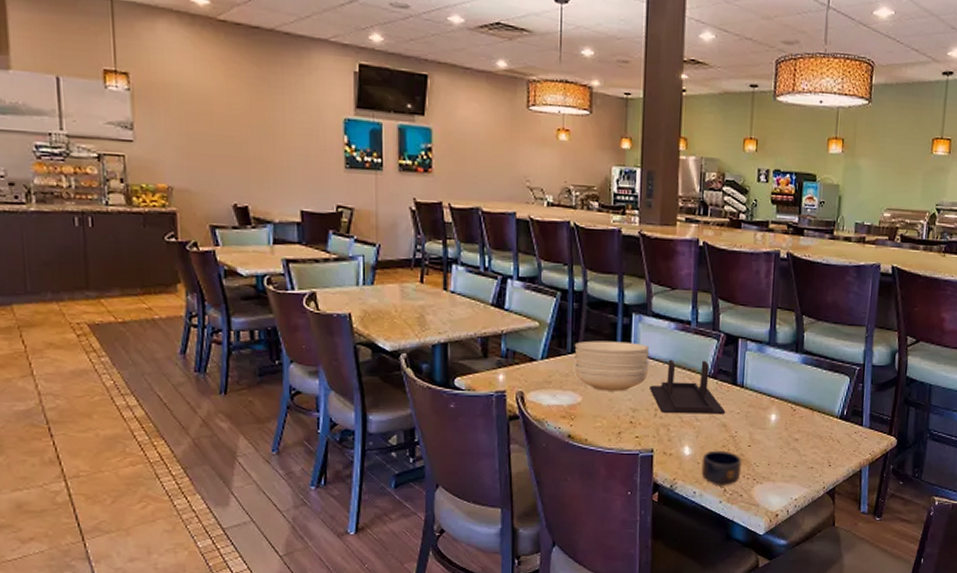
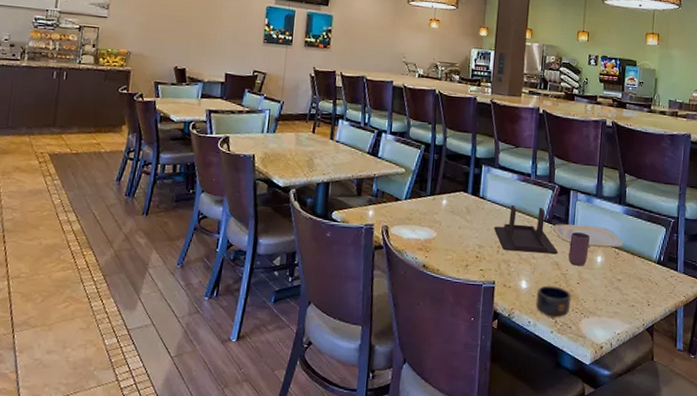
bowl: present [573,340,650,392] -> none [431,186,496,230]
plate: none [719,378,802,404] -> present [553,224,624,248]
cup: none [738,388,762,426] -> present [568,232,590,266]

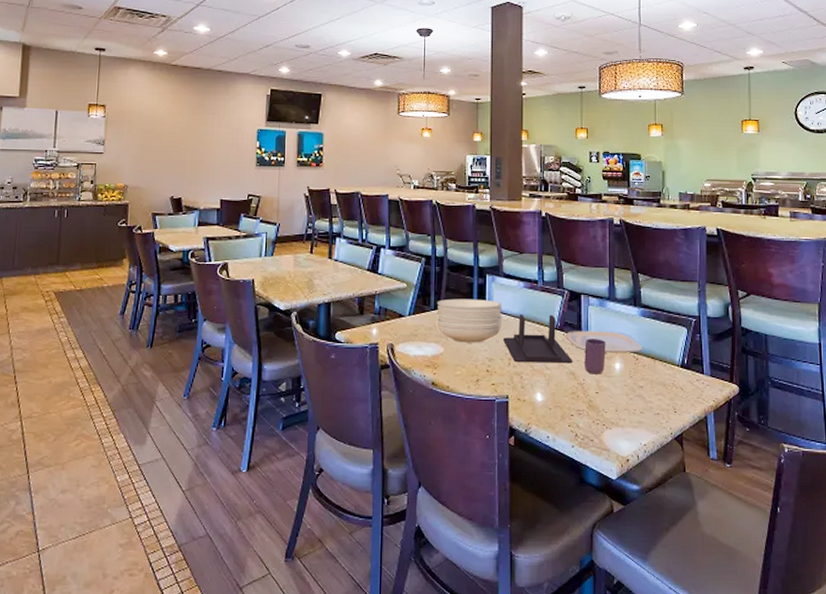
bowl: none [431,186,496,230] -> present [436,298,503,343]
mug: present [535,285,572,318] -> none [553,397,591,430]

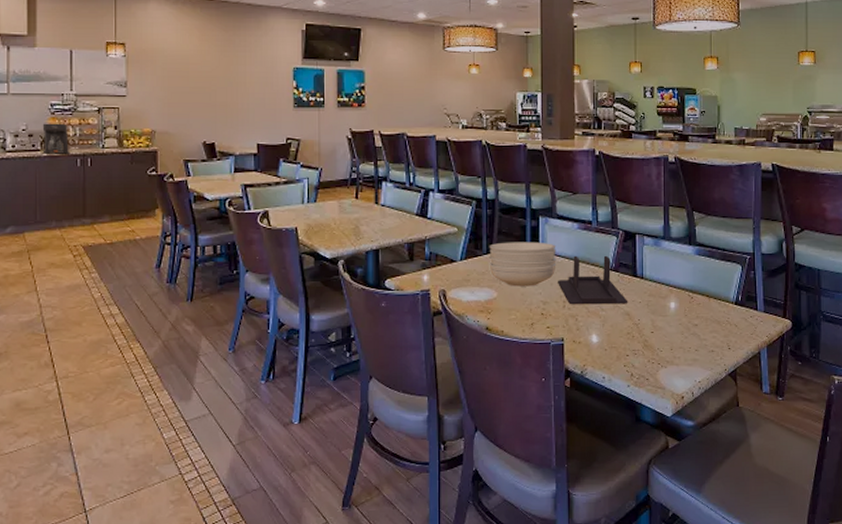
coffee maker: none [24,177,49,207] -> present [42,123,69,155]
plate: present [566,330,643,353] -> none [621,270,698,292]
cup: present [584,339,606,374] -> none [640,279,661,314]

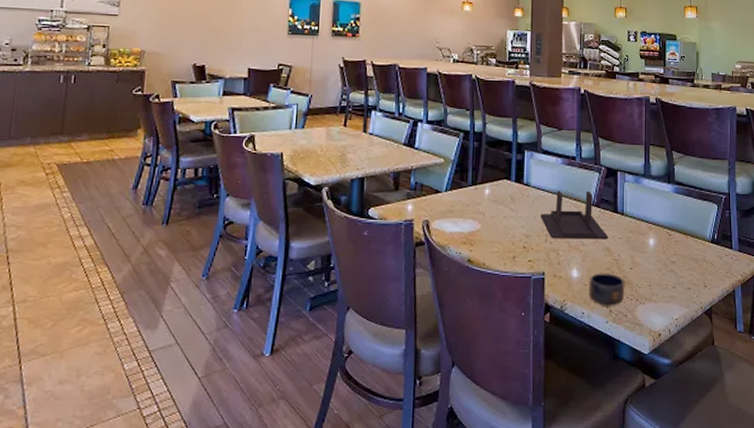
coffee maker: present [42,123,69,155] -> none [24,38,54,71]
bowl: present [489,242,556,287] -> none [473,174,540,219]
mug: none [609,337,646,370] -> present [588,273,625,306]

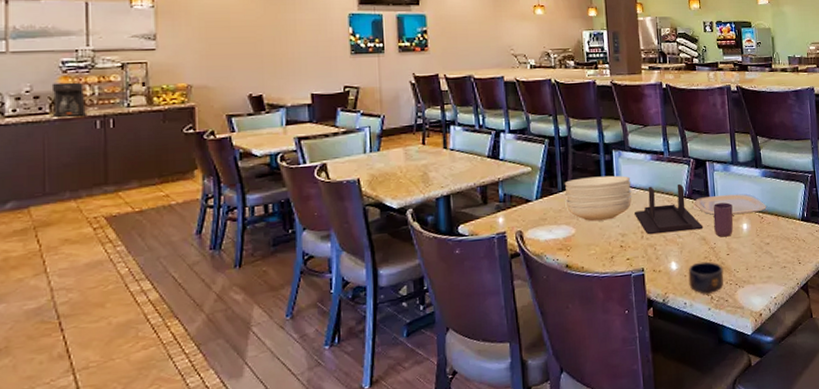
coffee maker: none [24,38,54,71] -> present [51,82,86,118]
bowl: none [473,174,540,219] -> present [564,175,632,222]
plate: none [602,206,676,229] -> present [694,194,767,215]
cup: none [620,215,640,250] -> present [713,202,734,237]

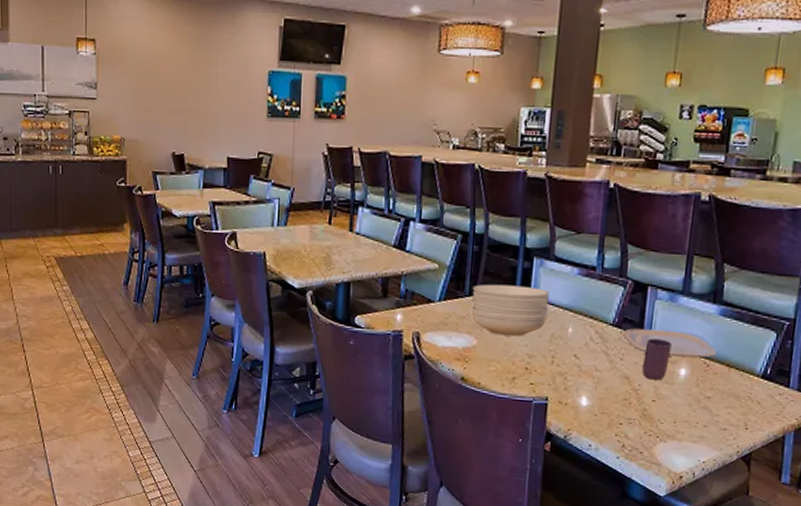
coffee maker: present [51,82,86,118] -> none [16,126,42,161]
napkin holder: present [635,183,702,234] -> none [548,305,628,365]
mug: present [688,261,724,294] -> none [598,403,645,441]

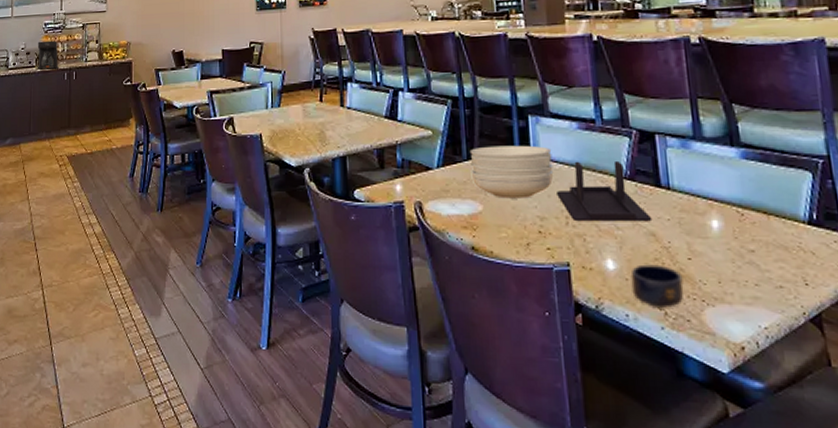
coffee maker: none [16,126,42,161] -> present [37,40,58,71]
napkin holder: none [548,305,628,365] -> present [557,160,651,220]
mug: none [598,403,645,441] -> present [630,264,684,308]
plate: present [623,328,717,358] -> none [639,178,749,207]
cup: present [642,338,672,380] -> none [666,189,697,235]

